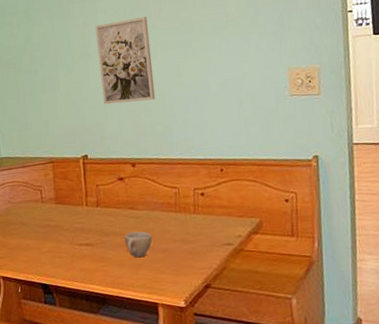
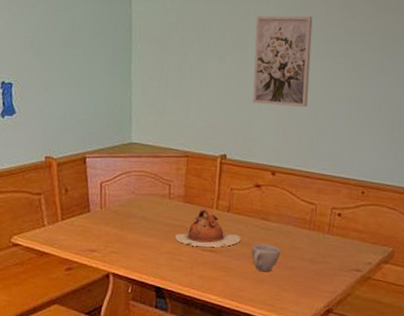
teapot: none [53,206,113,242] -> present [175,208,241,247]

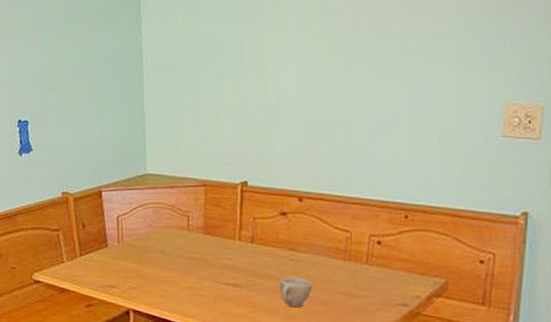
teapot: present [175,208,241,247] -> none [196,239,267,281]
wall art: present [253,15,313,107] -> none [273,25,338,125]

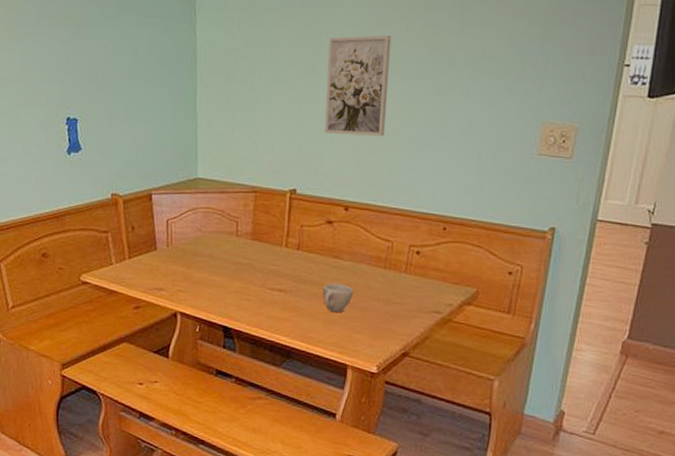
wall art: none [273,25,338,125] -> present [324,35,392,136]

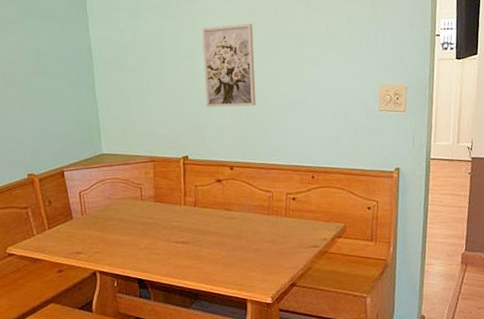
cup: present [322,283,354,313] -> none [219,231,245,256]

